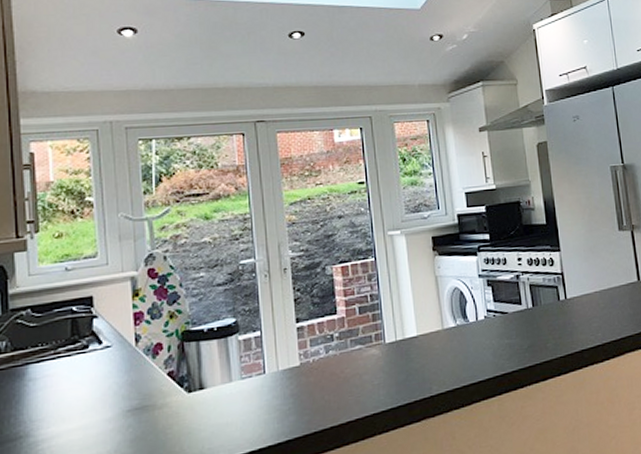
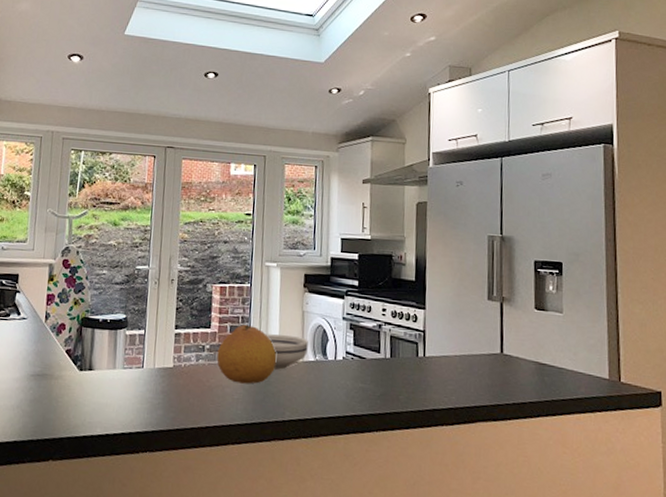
fruit: none [348,302,415,368] -> present [216,325,277,384]
bowl: none [399,304,447,344] -> present [266,334,308,370]

